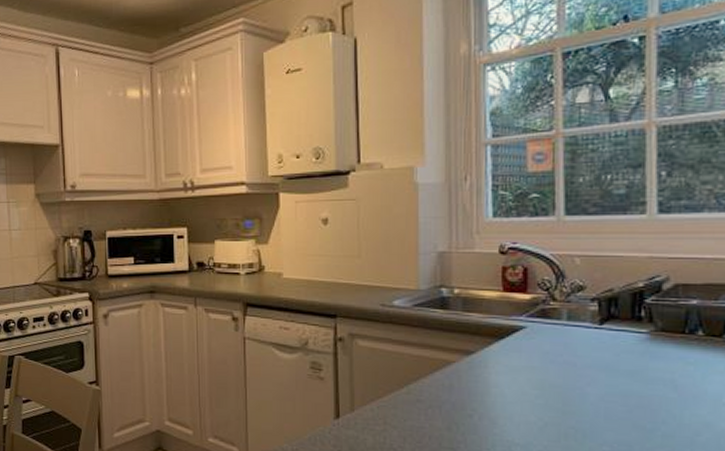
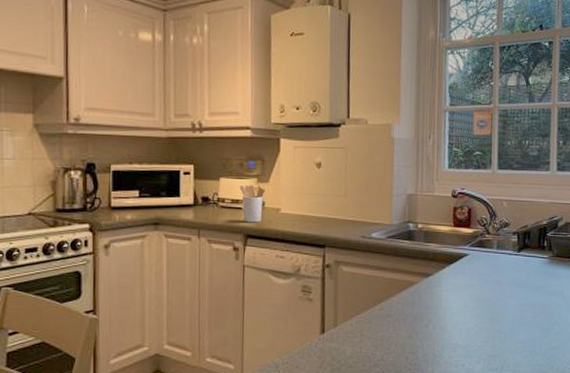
utensil holder: none [236,247,264,290] -> present [239,185,265,223]

